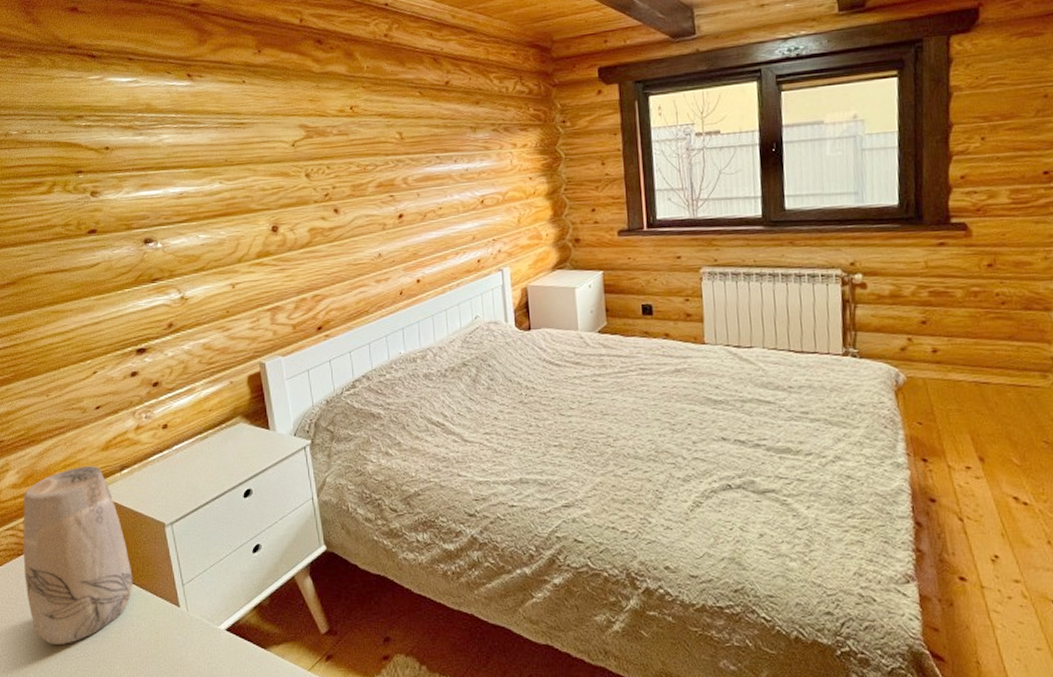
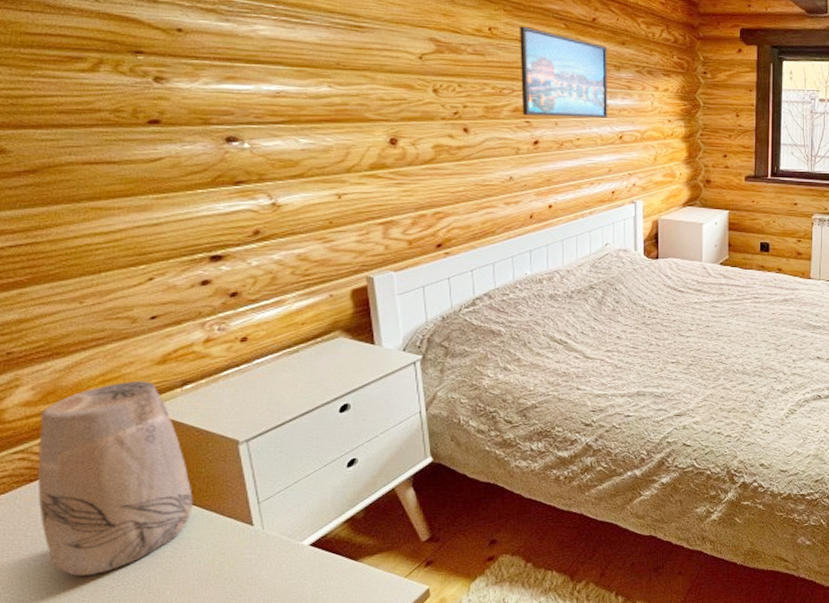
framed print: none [378,100,467,190] -> present [520,26,608,118]

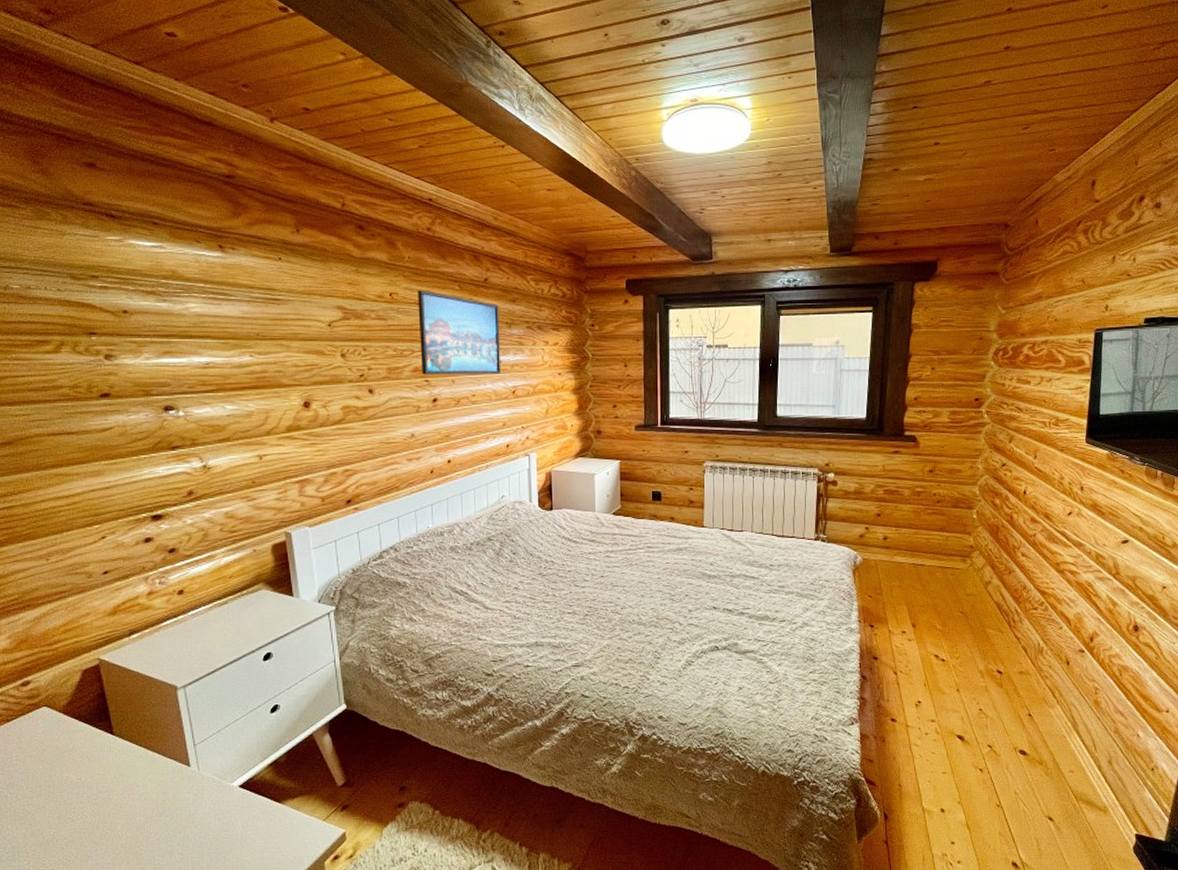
vase: present [37,381,193,576] -> none [13,631,139,809]

